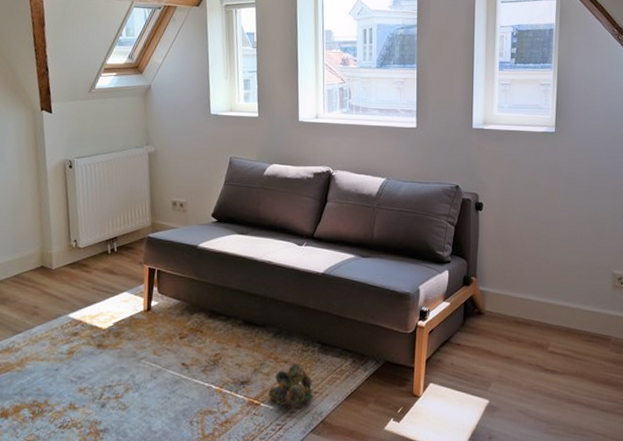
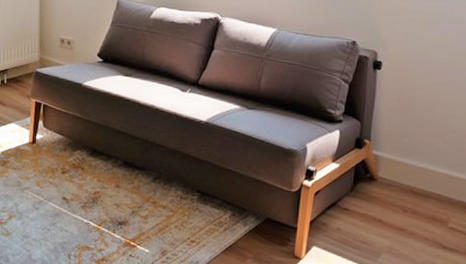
decorative ball: present [269,364,313,406] -> none [145,210,190,251]

